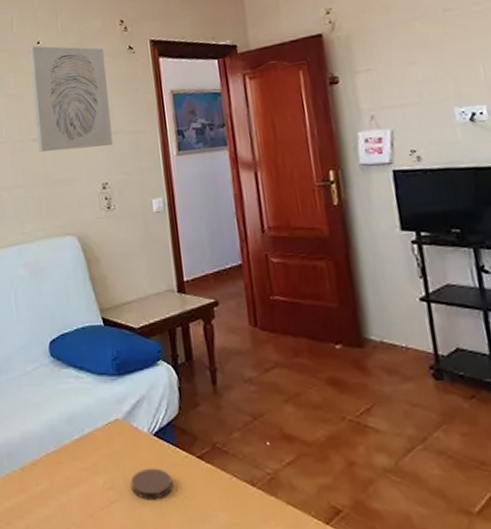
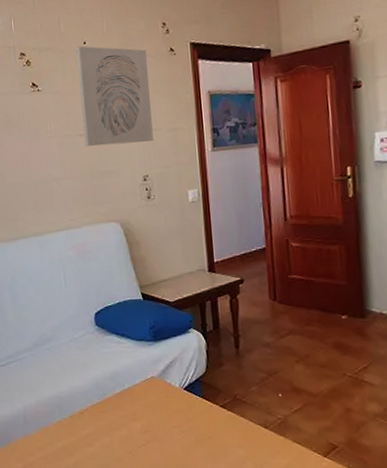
coaster: present [131,468,173,500] -> none [164,415,199,440]

